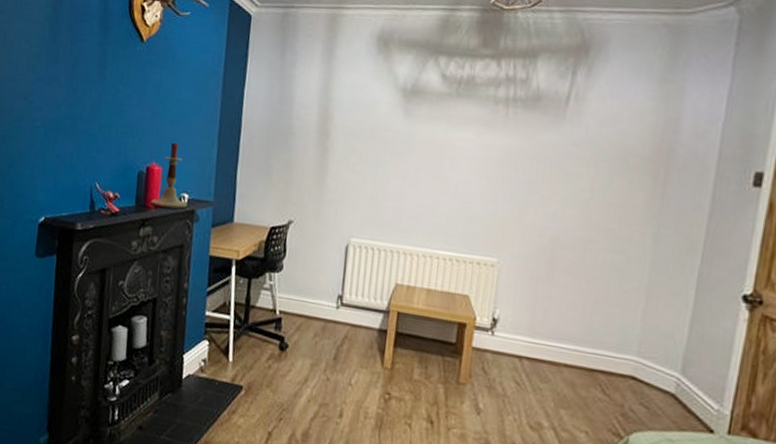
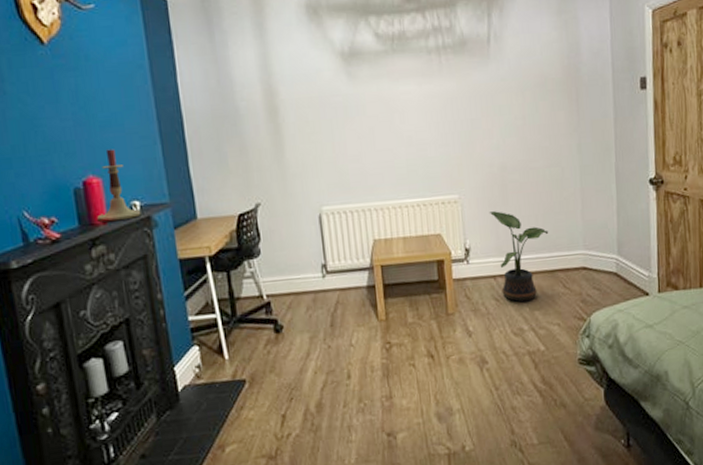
potted plant: none [525,285,596,396] -> present [489,211,549,302]

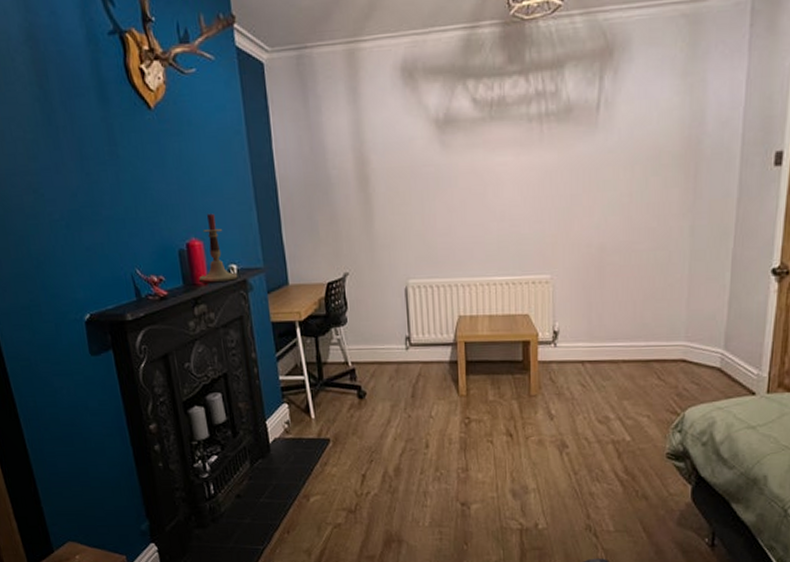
potted plant: present [489,211,549,302] -> none [582,294,647,391]

